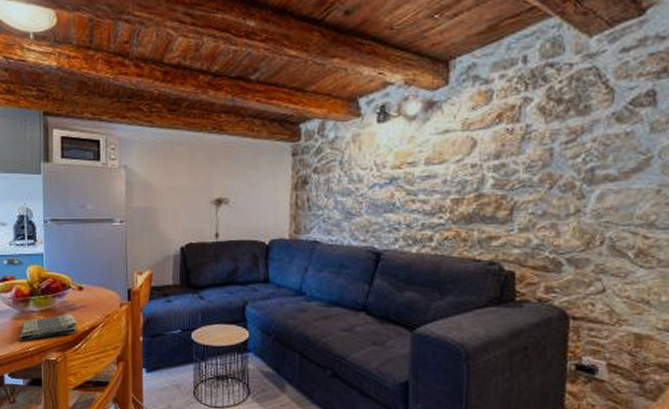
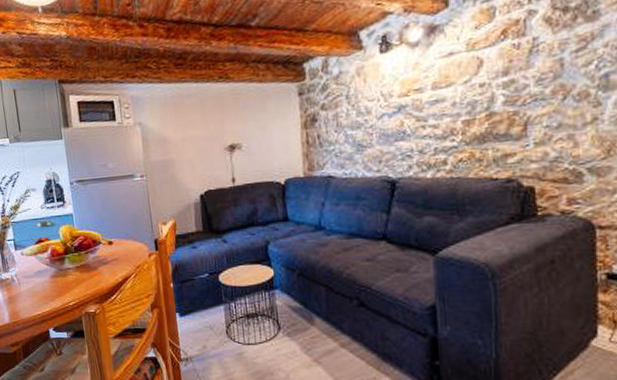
dish towel: present [19,314,77,342] -> none [58,269,111,298]

